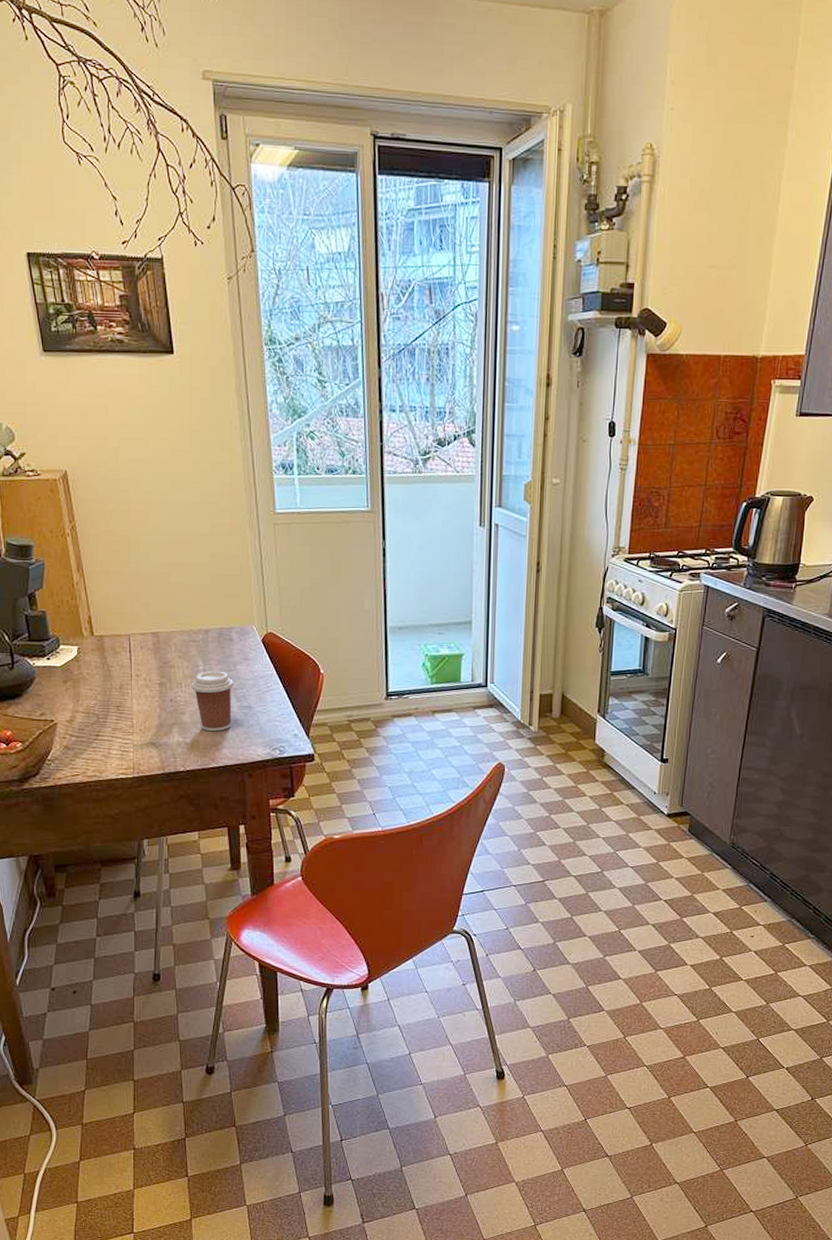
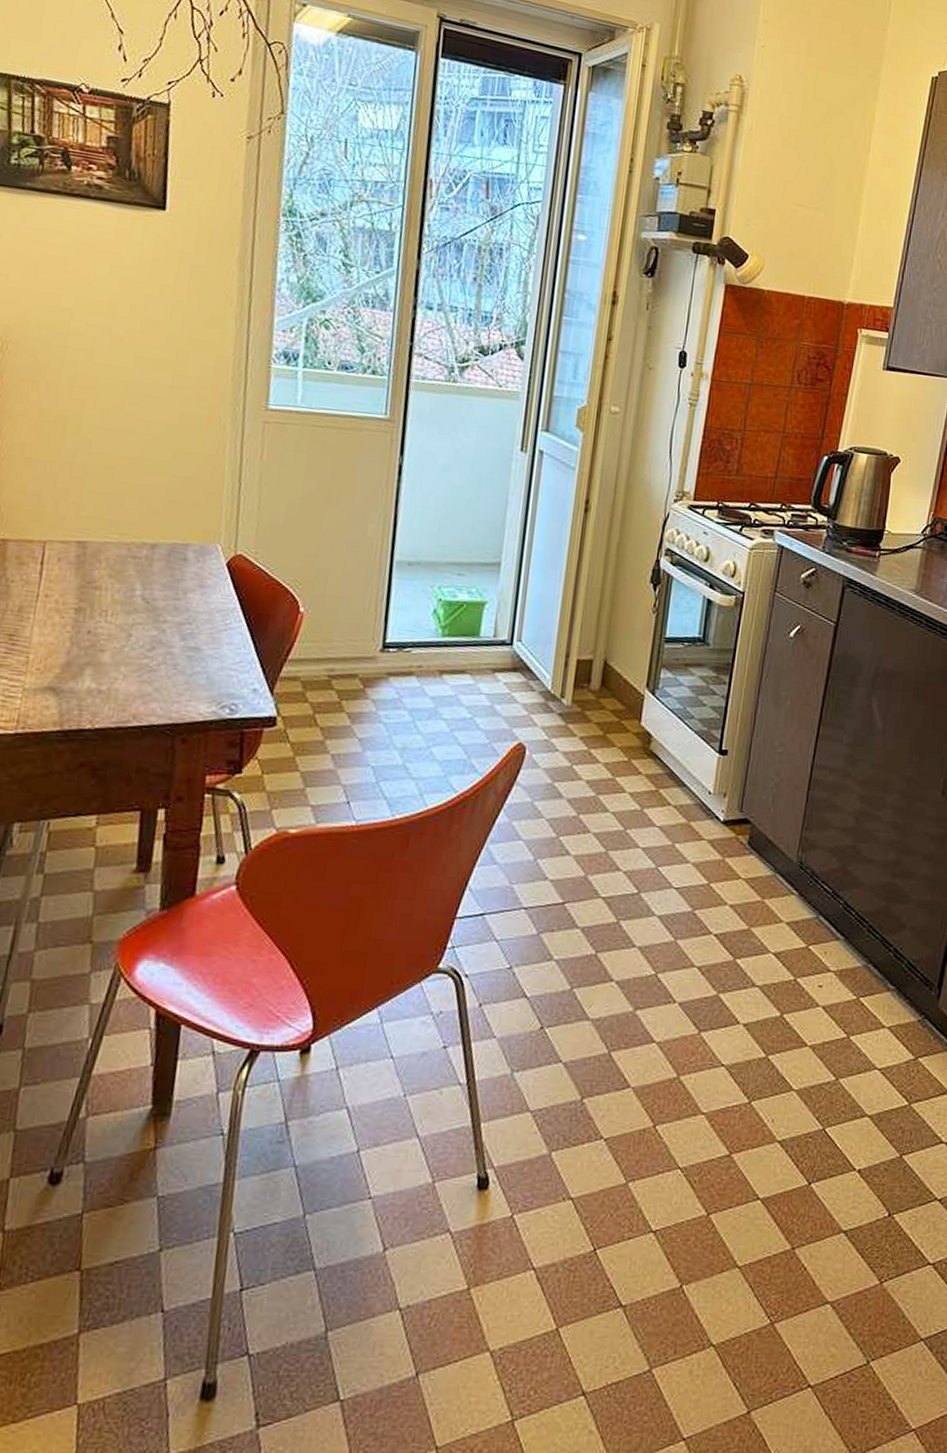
coffee cup: present [191,670,235,732] -> none [120,597,181,679]

